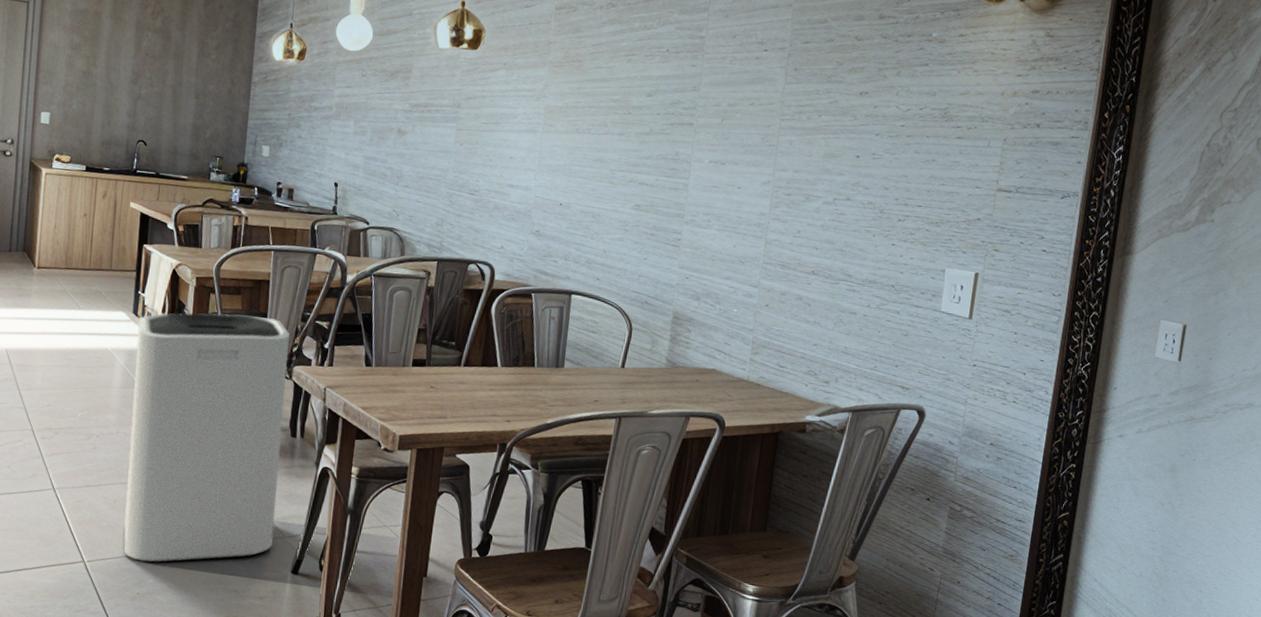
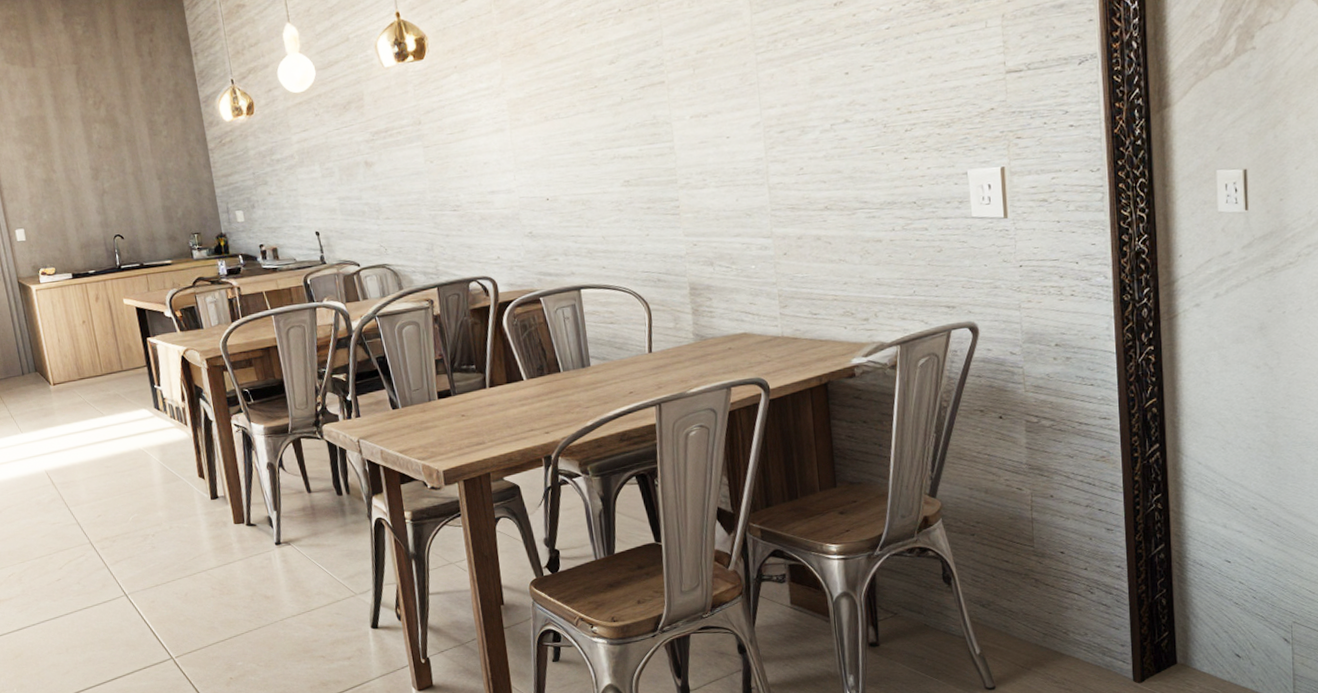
trash can: present [124,312,291,563] -> none [161,382,347,647]

